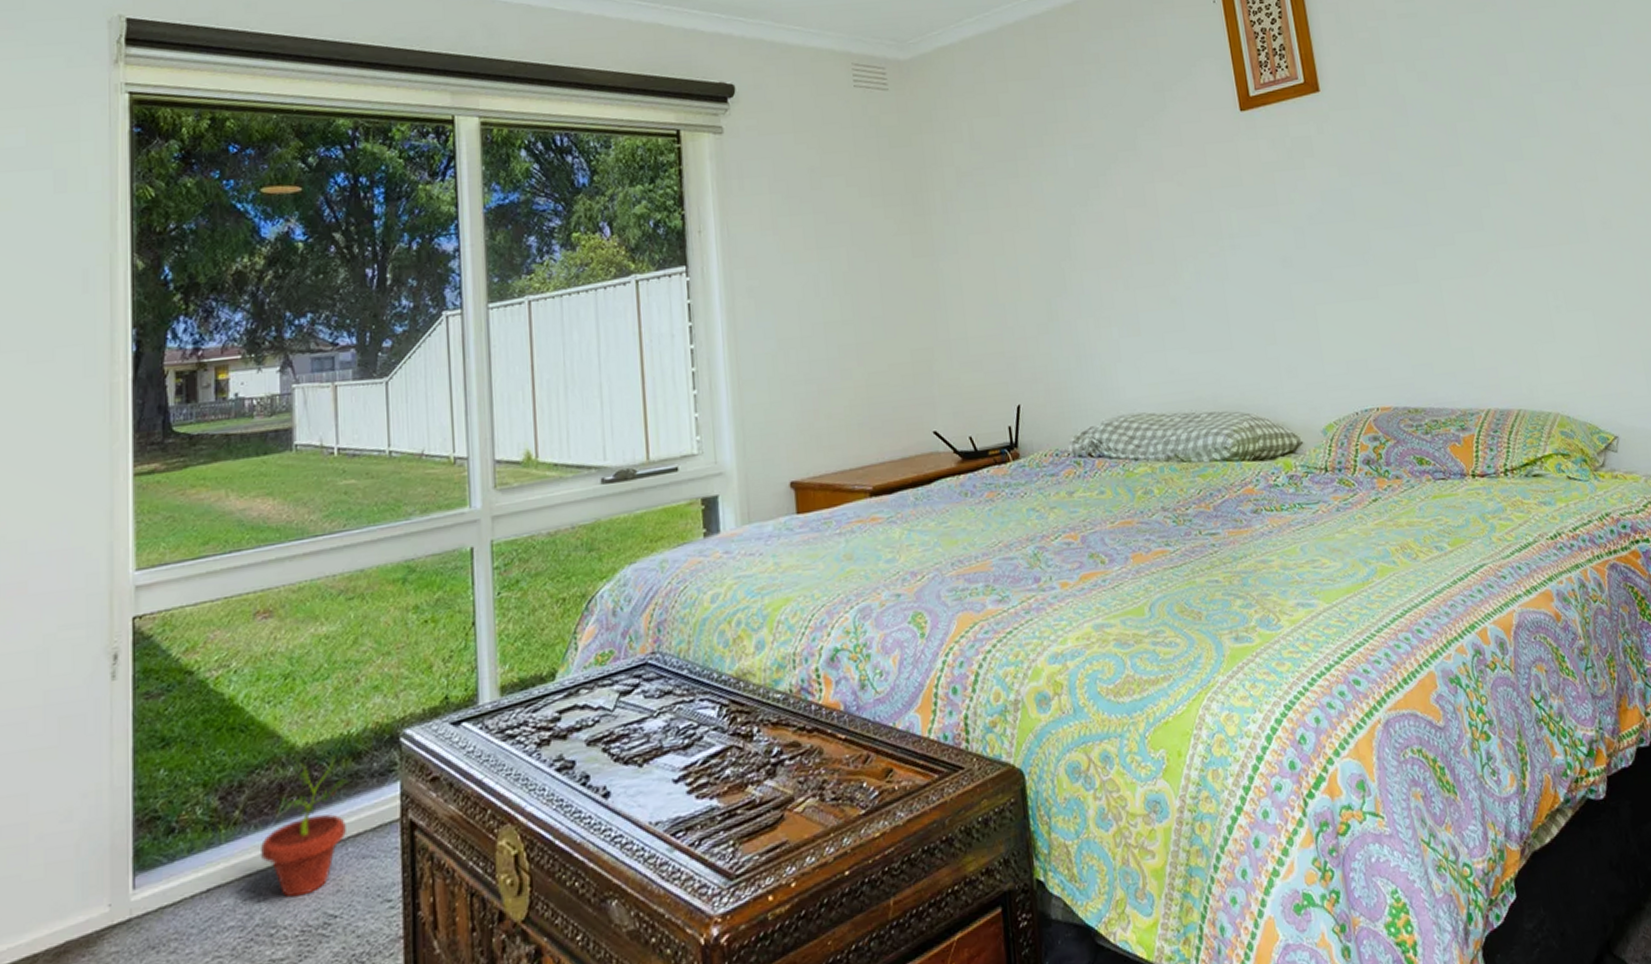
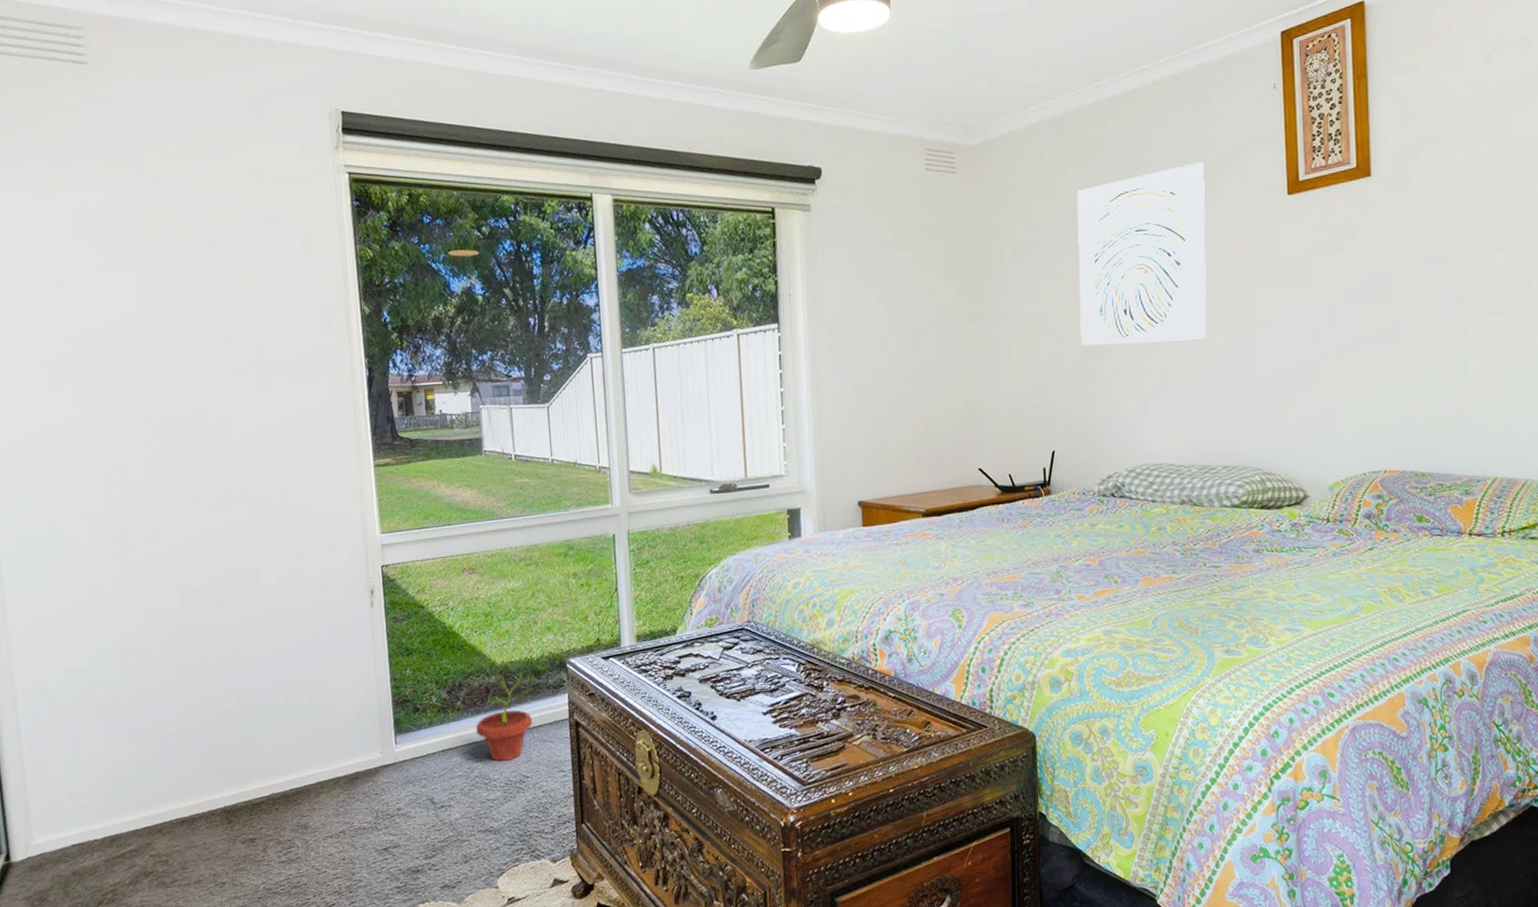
wall art: none [1022,78,1175,281] -> present [1076,162,1207,347]

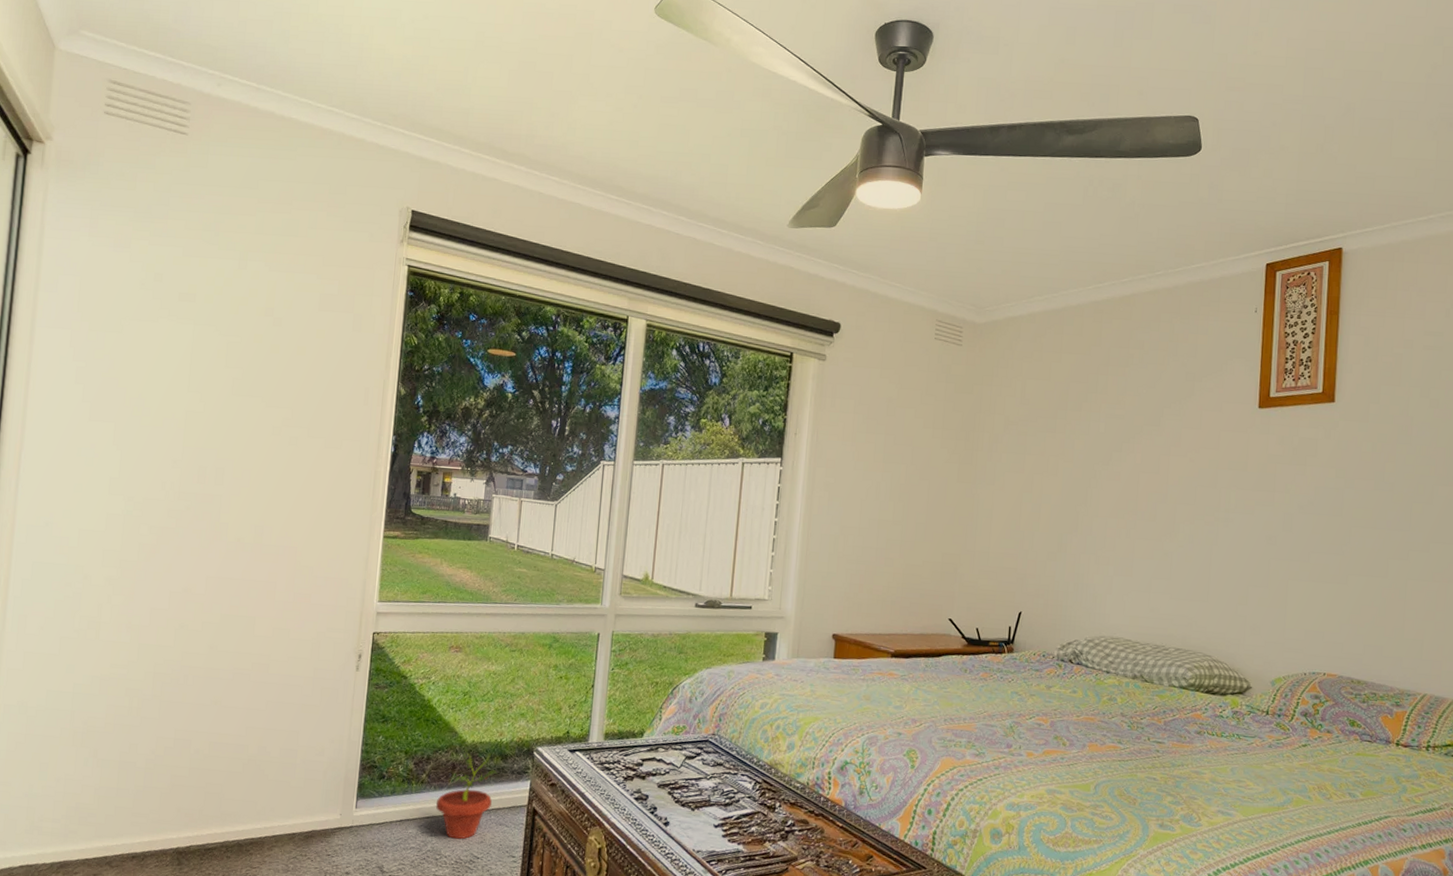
wall art: present [1076,162,1207,347] -> none [1057,367,1186,528]

